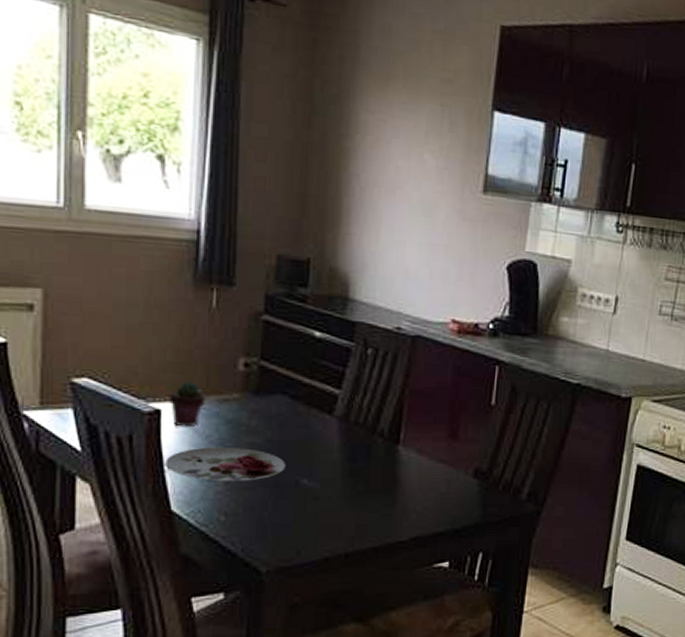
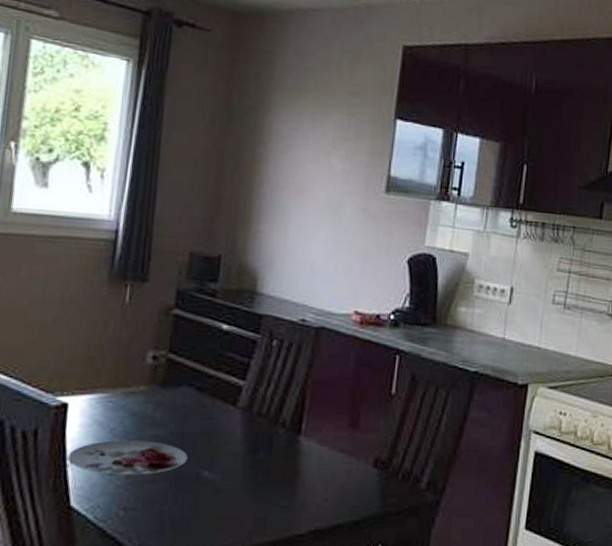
potted succulent: present [169,381,206,428] -> none [76,374,113,421]

